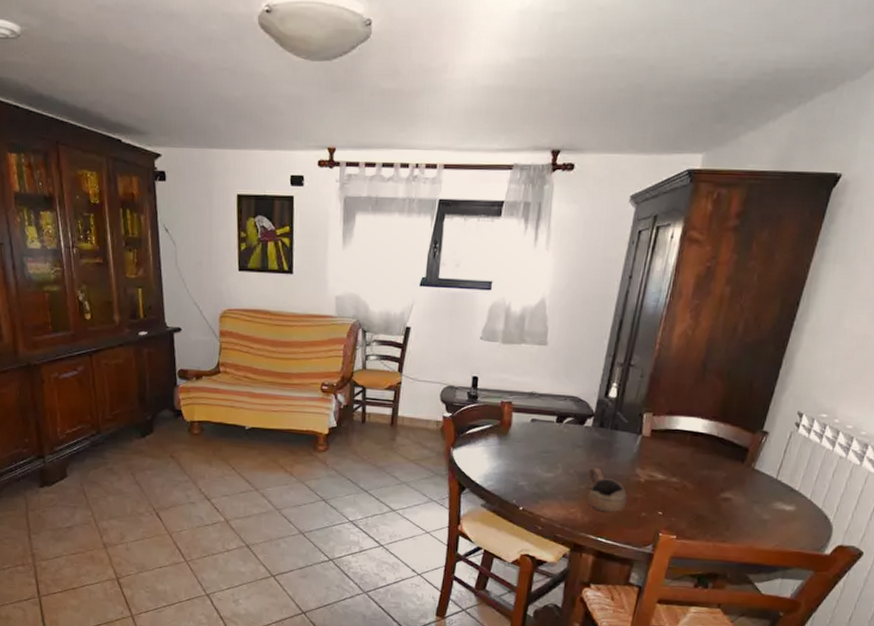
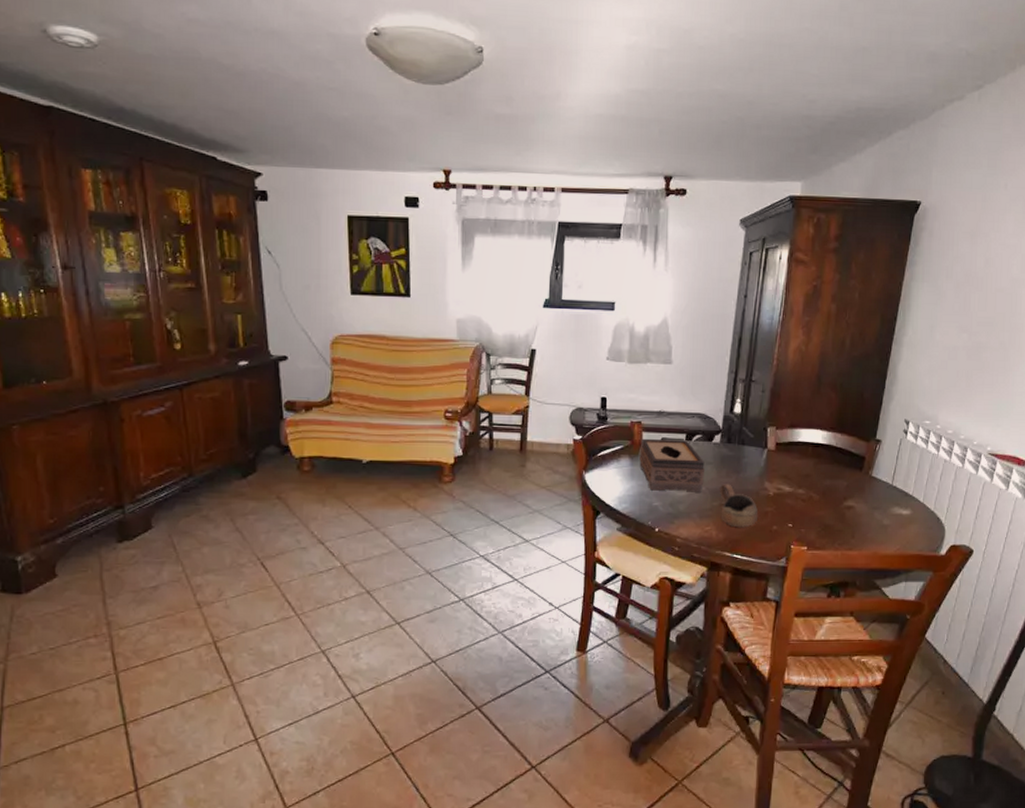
tissue box: none [507,418,574,475] -> present [639,438,705,492]

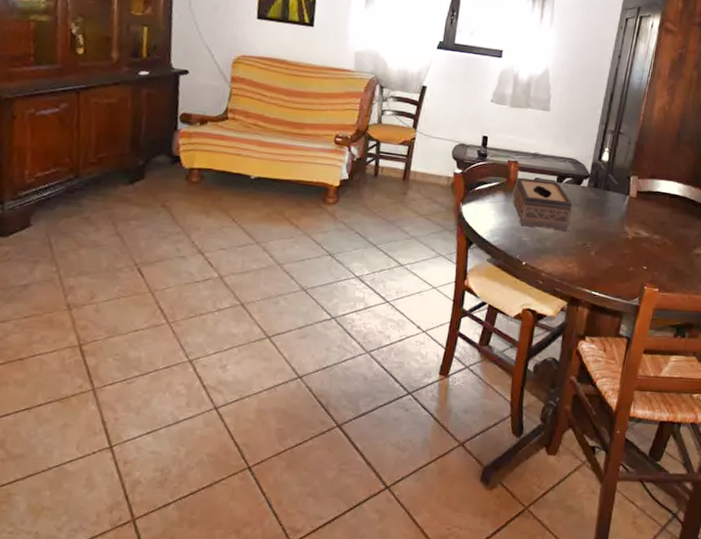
cup: present [720,484,759,528] -> none [583,225,618,267]

